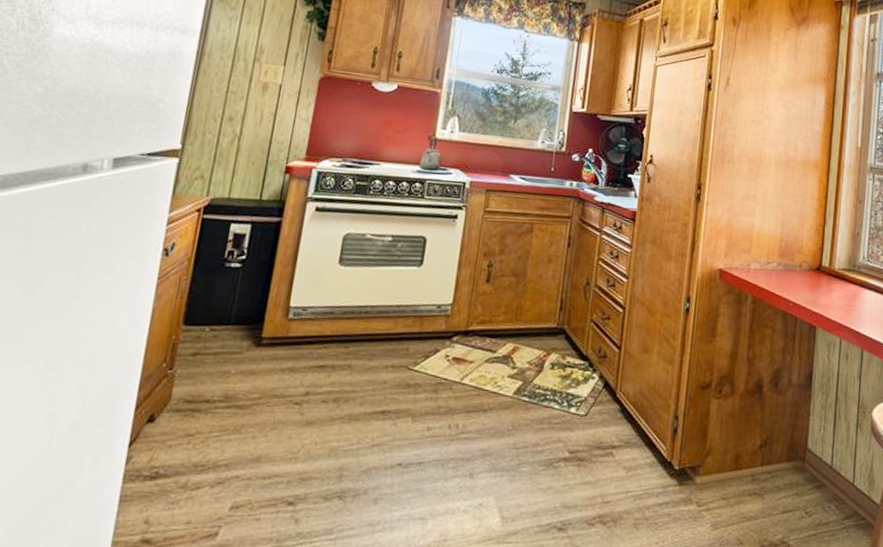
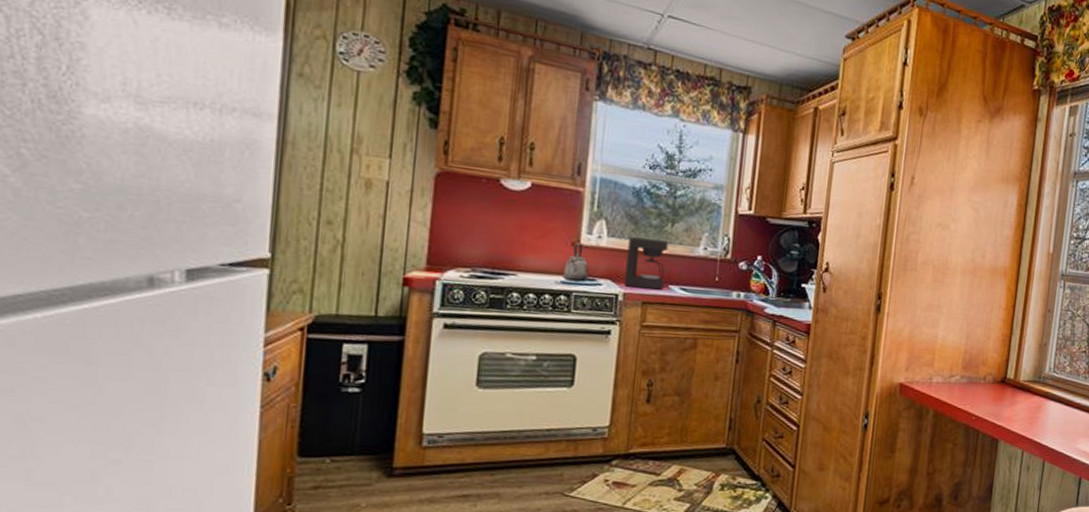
coffee maker: none [471,131,511,180] -> present [624,236,669,291]

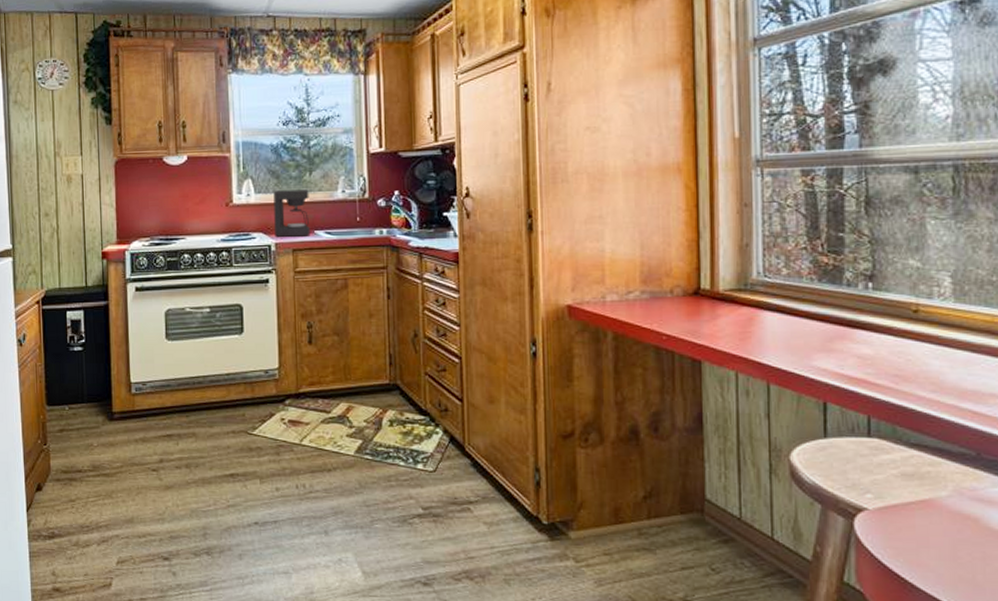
kettle: present [562,242,589,282] -> none [222,202,244,238]

